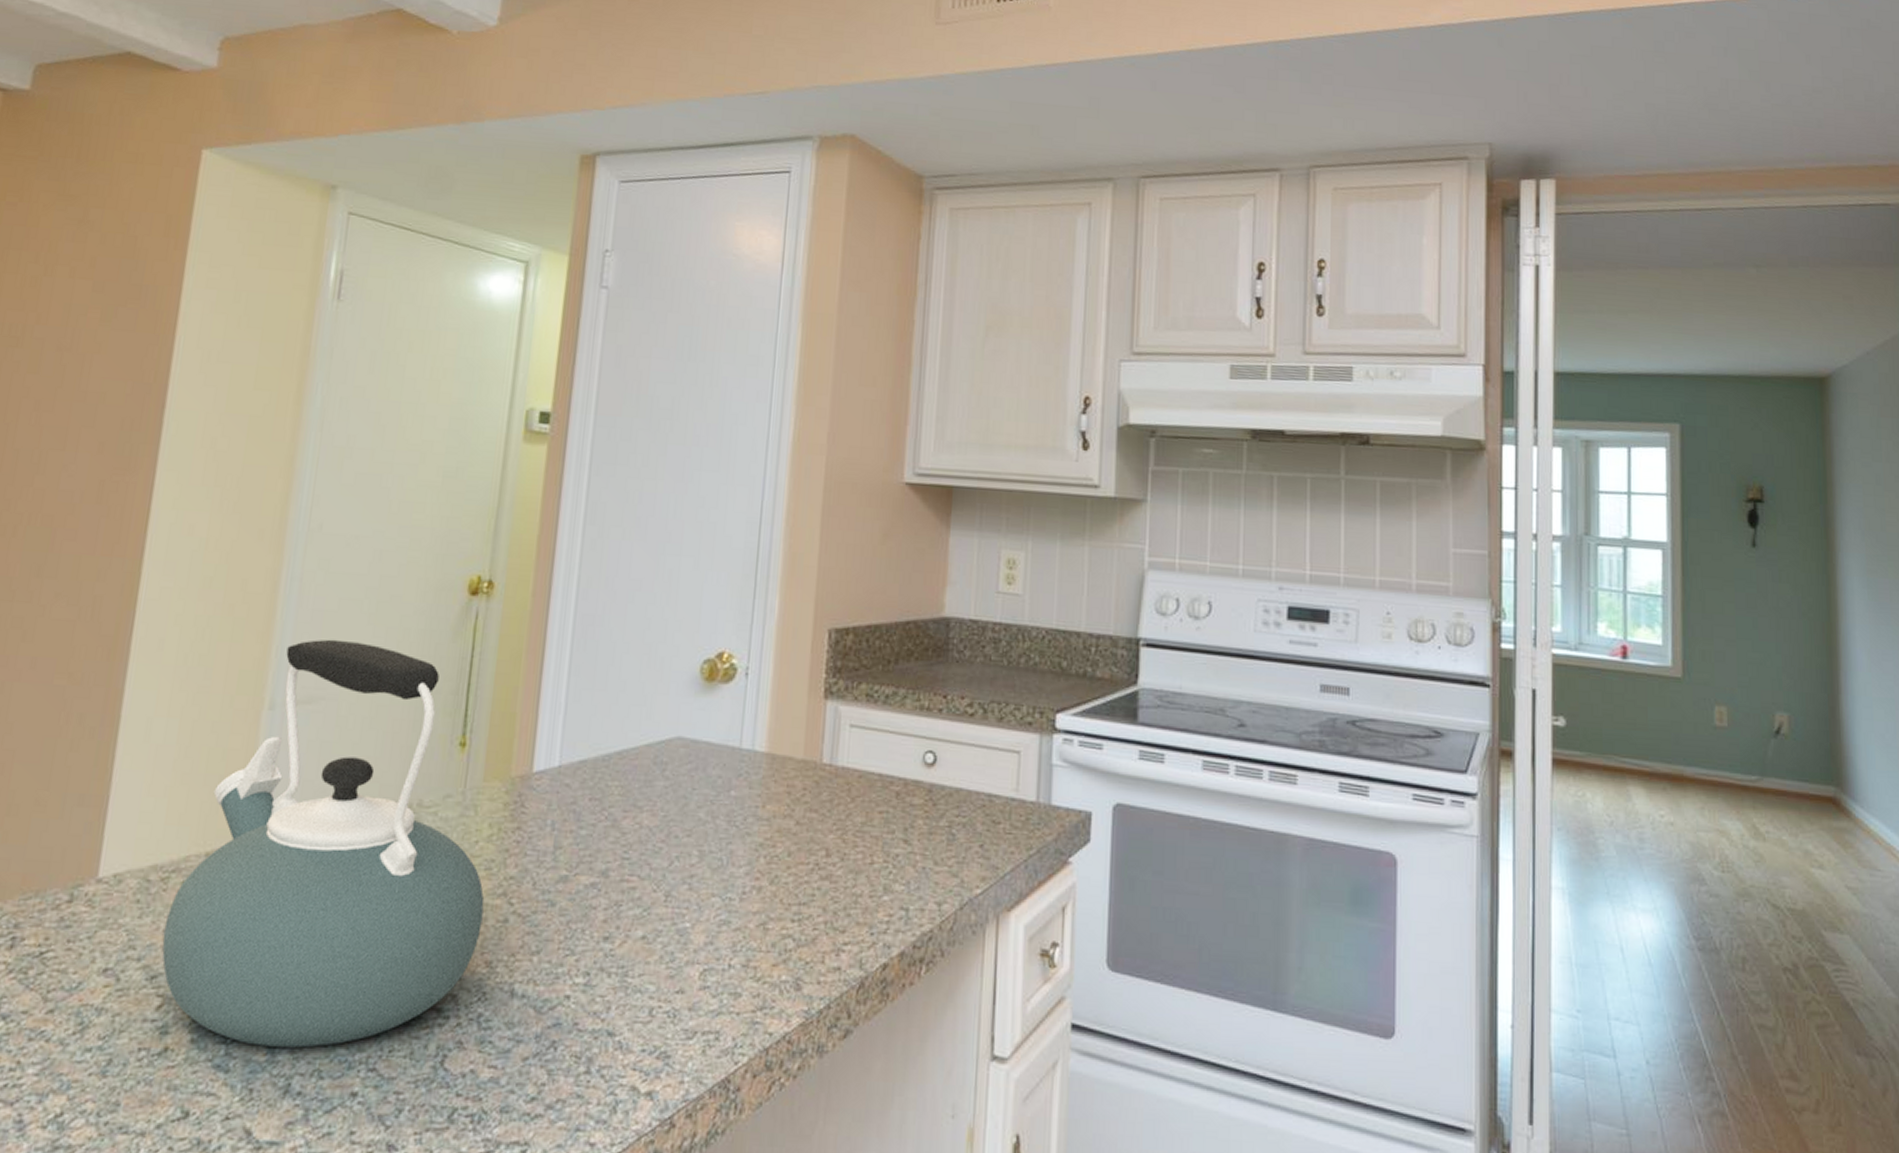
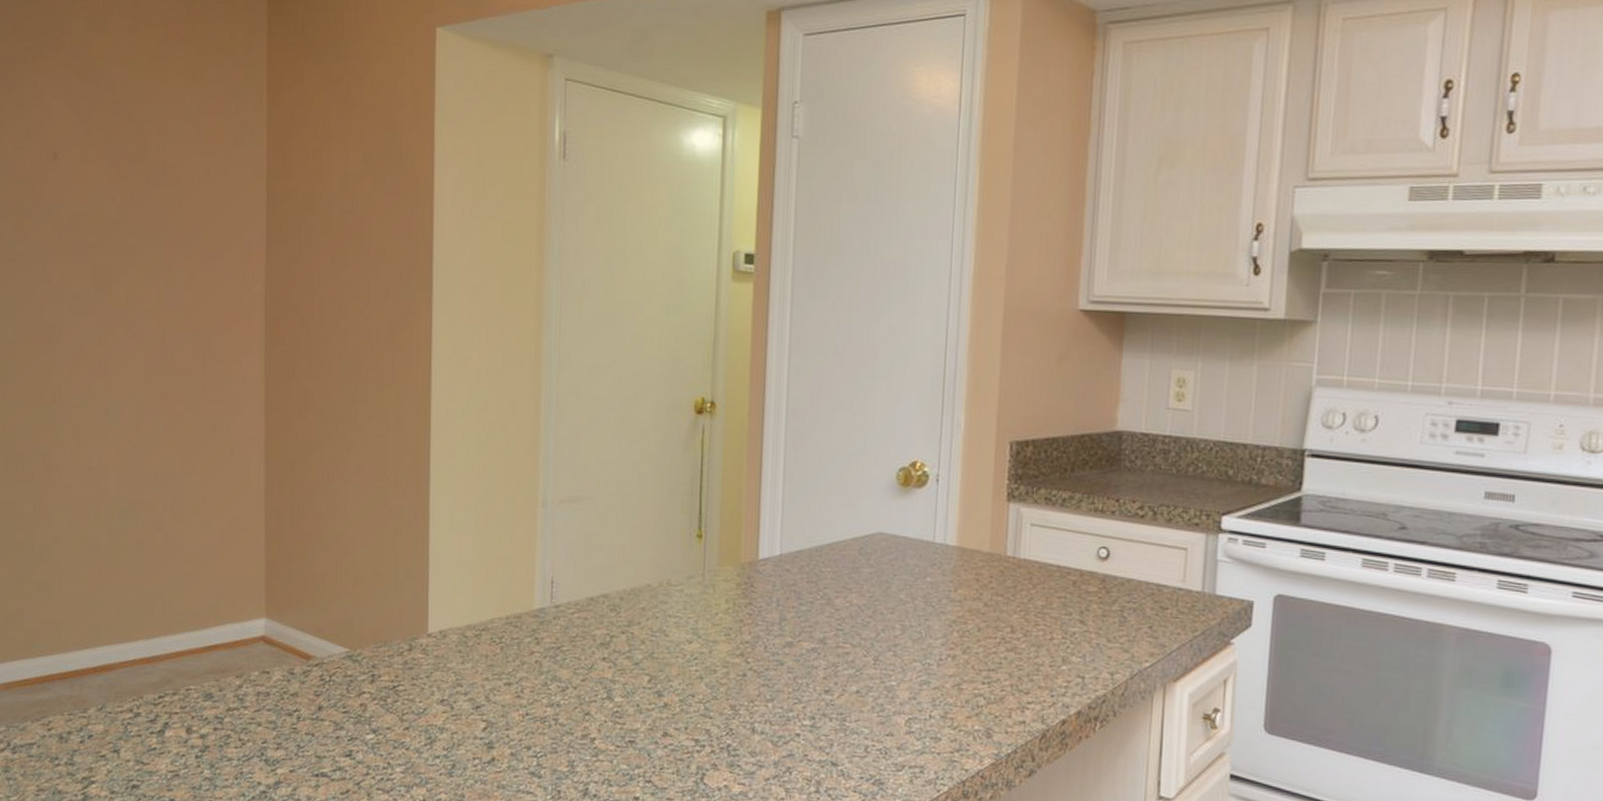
kettle: present [162,639,485,1048] -> none [481,450,726,764]

